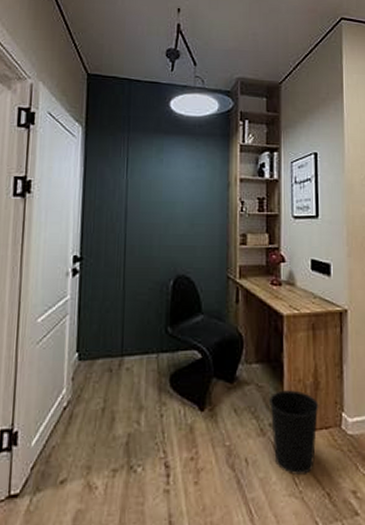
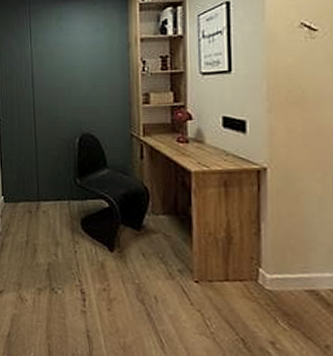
wastebasket: present [270,390,319,475] -> none [178,241,232,319]

